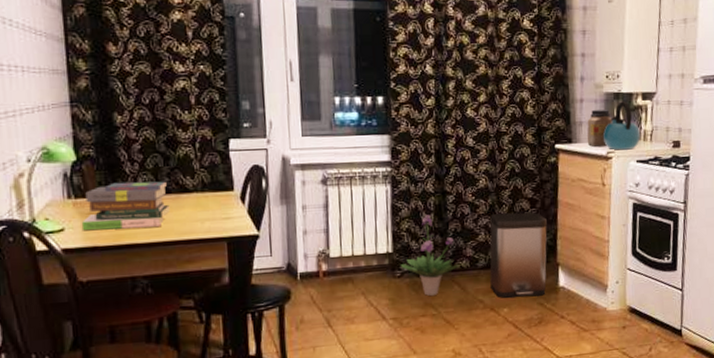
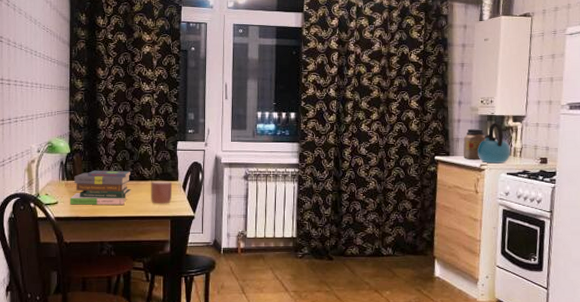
mug: none [196,191,227,225] -> present [151,180,173,205]
potted plant: present [400,215,460,296] -> none [302,208,351,275]
pedal bin: present [489,212,547,298] -> none [375,211,426,283]

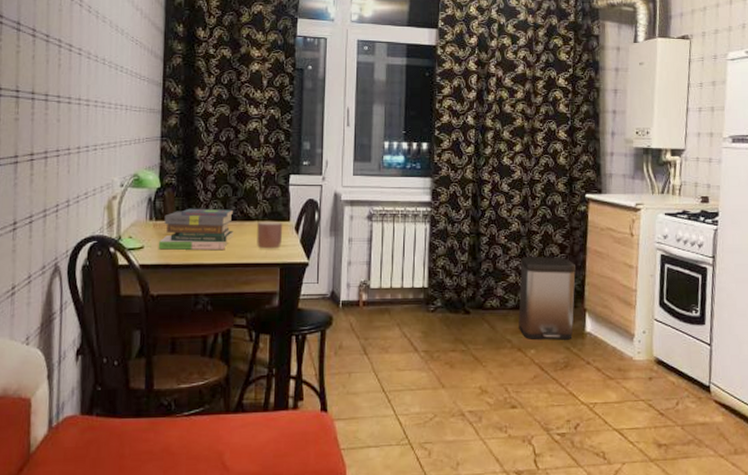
pedal bin: none [375,211,426,283] -> present [518,257,576,340]
jar: present [463,128,486,160] -> none [617,162,642,199]
kettle: present [478,123,511,164] -> none [633,156,670,203]

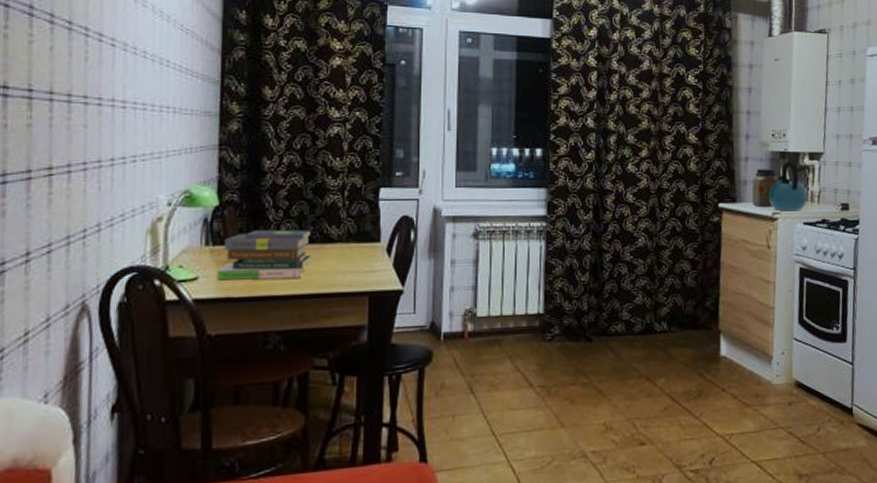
mug: present [257,221,283,250] -> none [340,242,372,277]
pedal bin: present [518,257,576,340] -> none [646,274,709,367]
jar: none [617,162,642,199] -> present [752,168,779,208]
kettle: none [633,156,670,203] -> present [769,161,808,211]

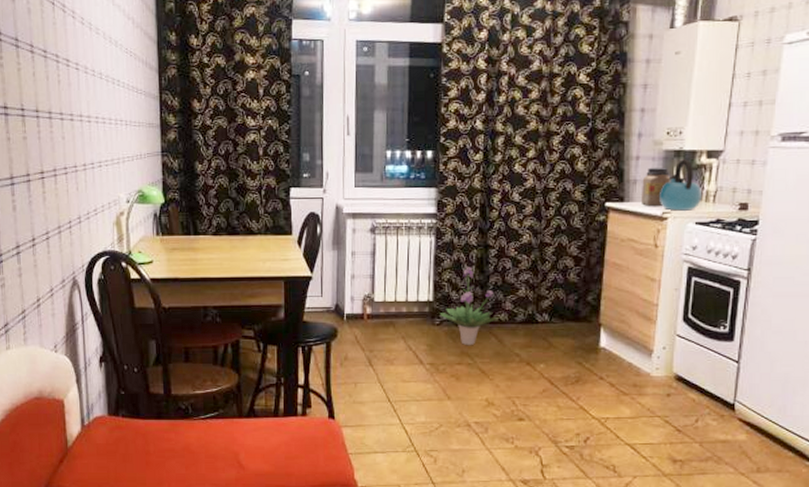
books: present [216,229,311,281] -> none [166,223,237,264]
potted plant: none [551,274,615,362] -> present [439,267,499,345]

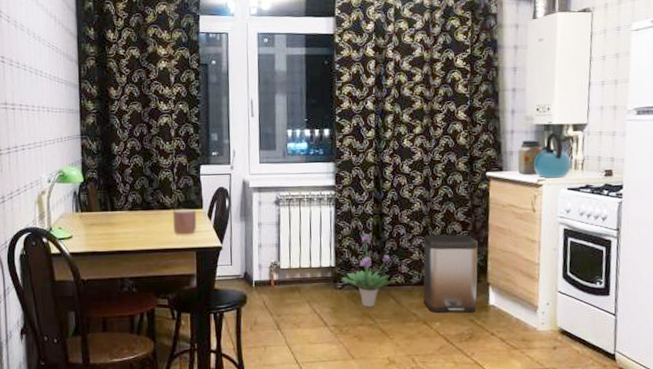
mug: none [260,234,286,264] -> present [173,209,197,236]
pedal bin: none [528,270,591,355] -> present [423,234,478,313]

